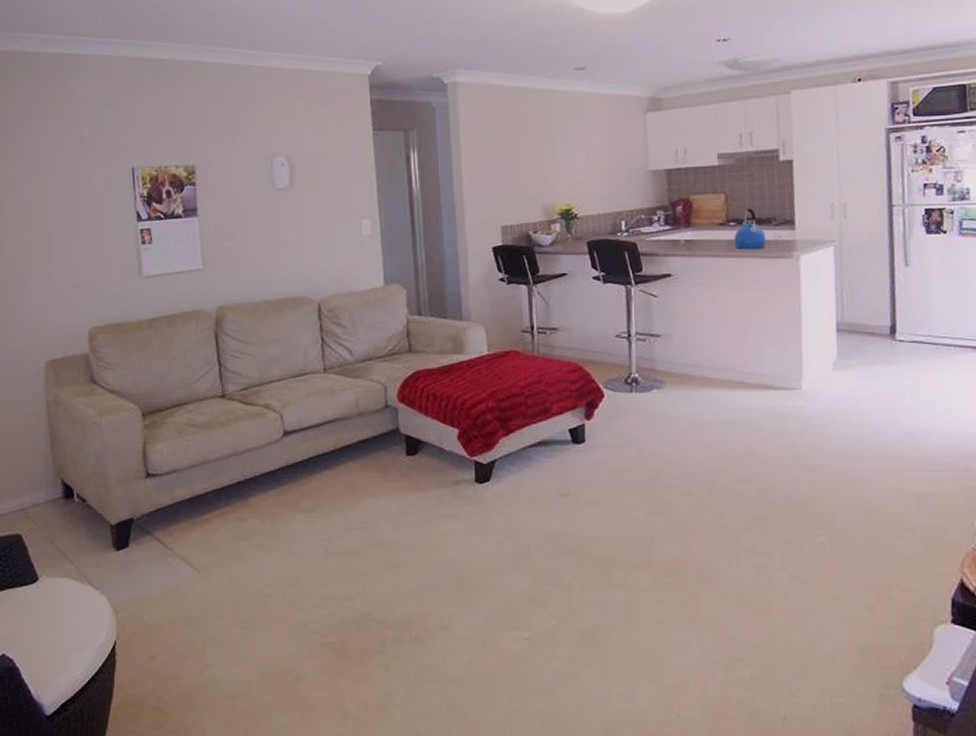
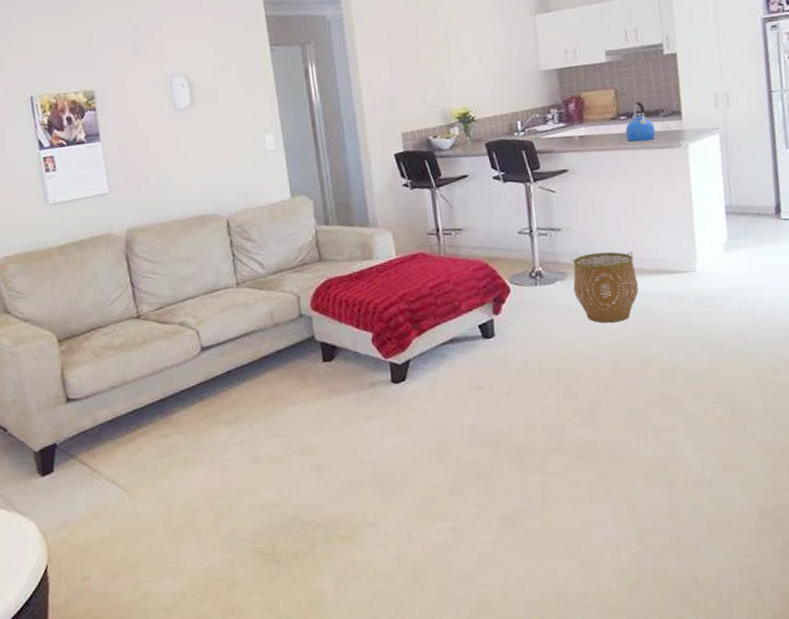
basket: none [670,362,740,437] -> present [573,251,639,323]

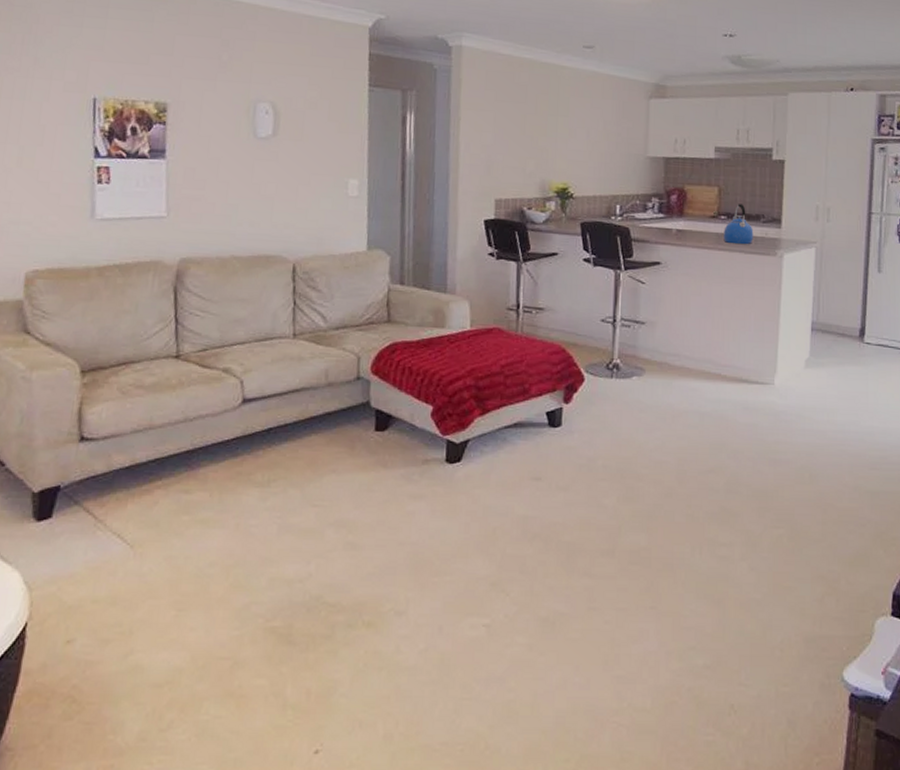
basket: present [573,251,639,323] -> none [649,351,716,427]

